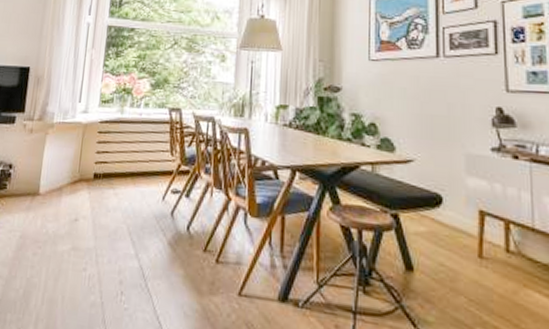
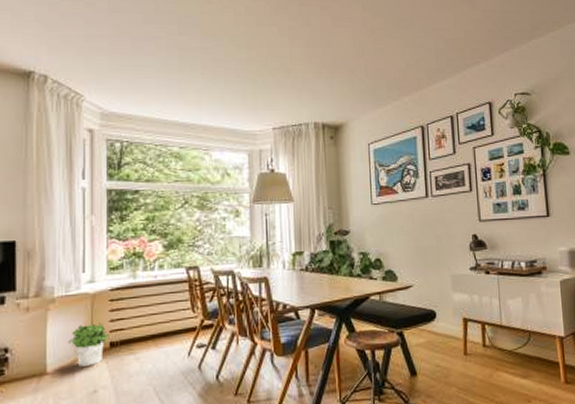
potted plant: none [59,153,95,194] -> present [67,323,110,366]

